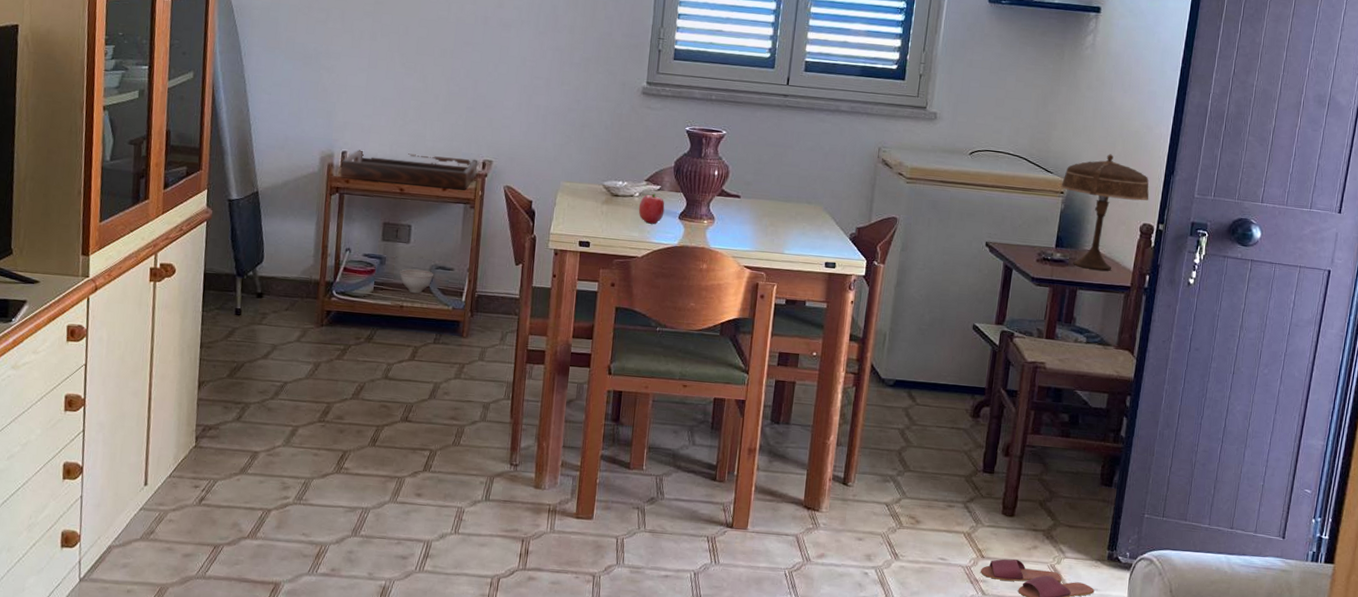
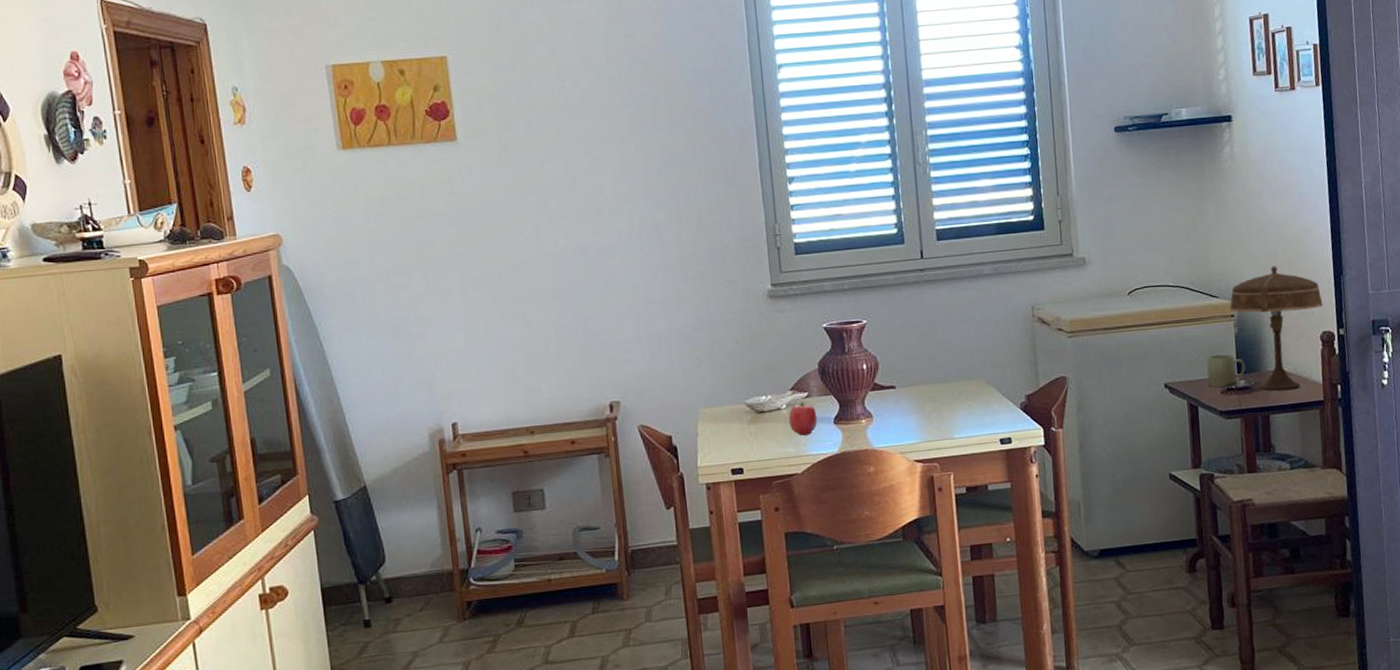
serving tray: present [340,150,477,190] -> none [453,404,605,453]
bowl: present [399,268,434,294] -> none [540,534,579,564]
mug: none [1026,225,1064,257] -> present [1206,354,1246,388]

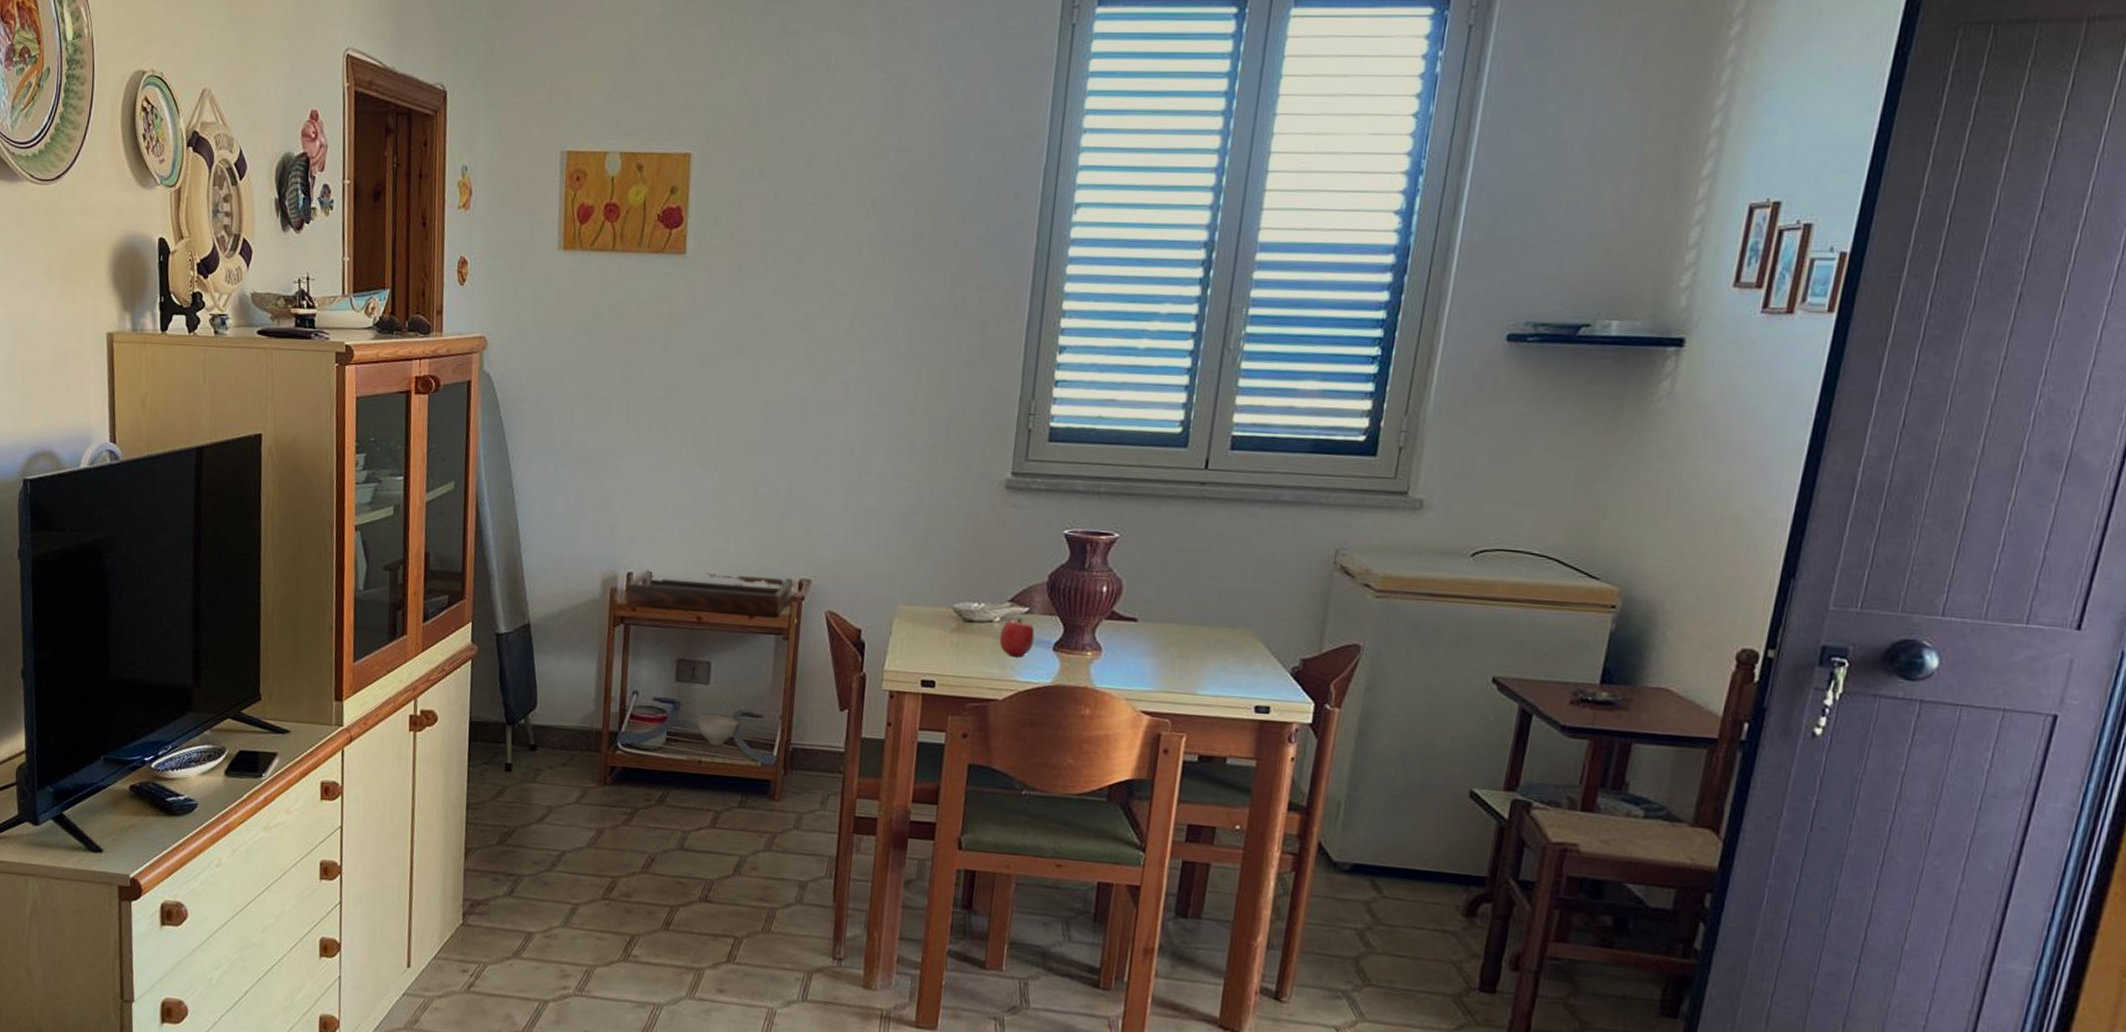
serving tray: none [453,404,605,453] -> present [625,570,792,618]
bowl: none [540,534,579,564] -> present [697,715,739,747]
mug: present [1206,354,1246,388] -> none [1554,653,1615,698]
table lamp: present [1229,265,1323,391] -> none [1611,550,1754,717]

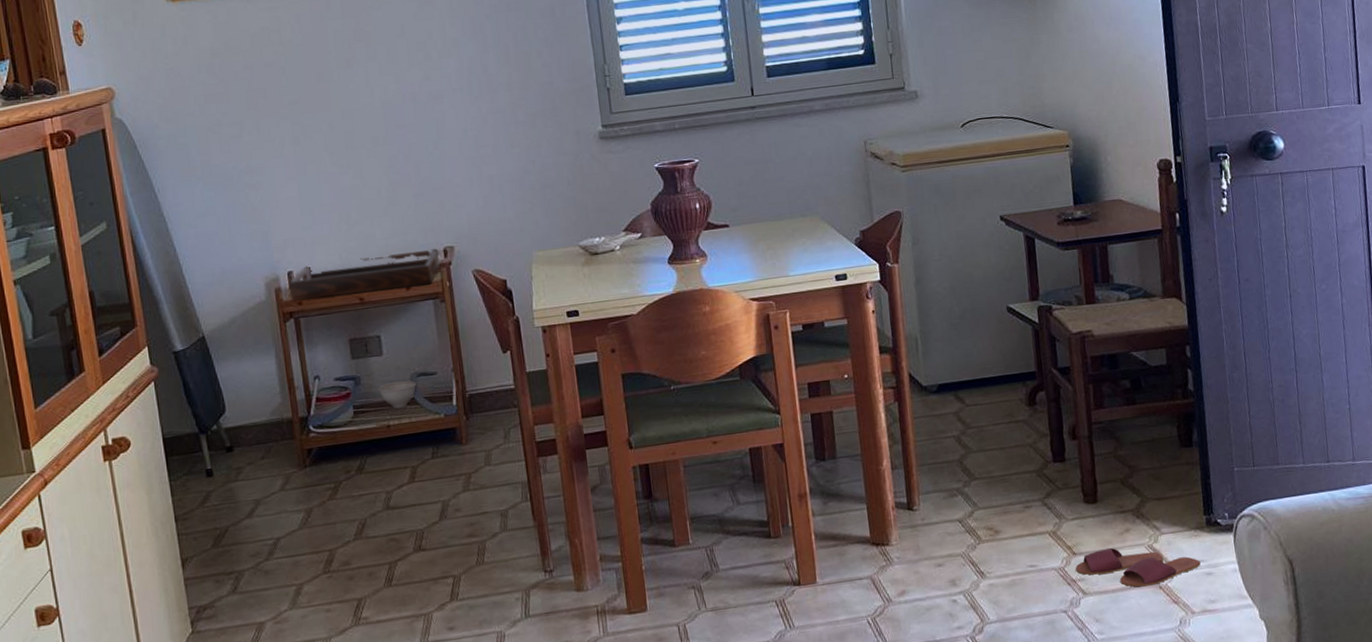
fruit: present [999,617,1035,658] -> none [622,242,652,277]

